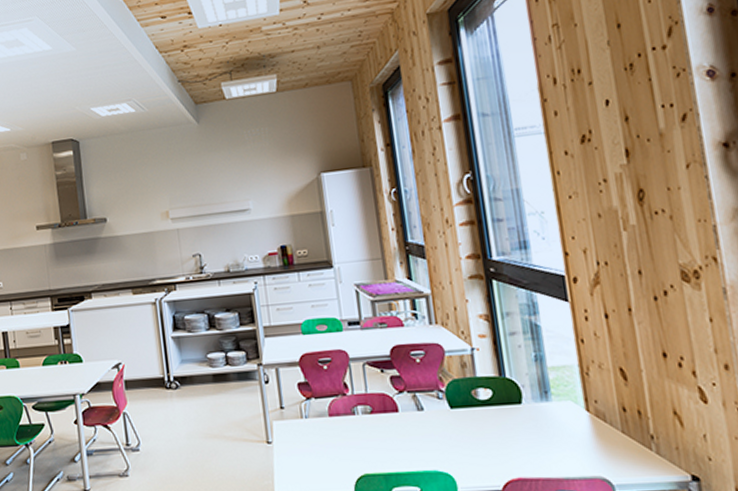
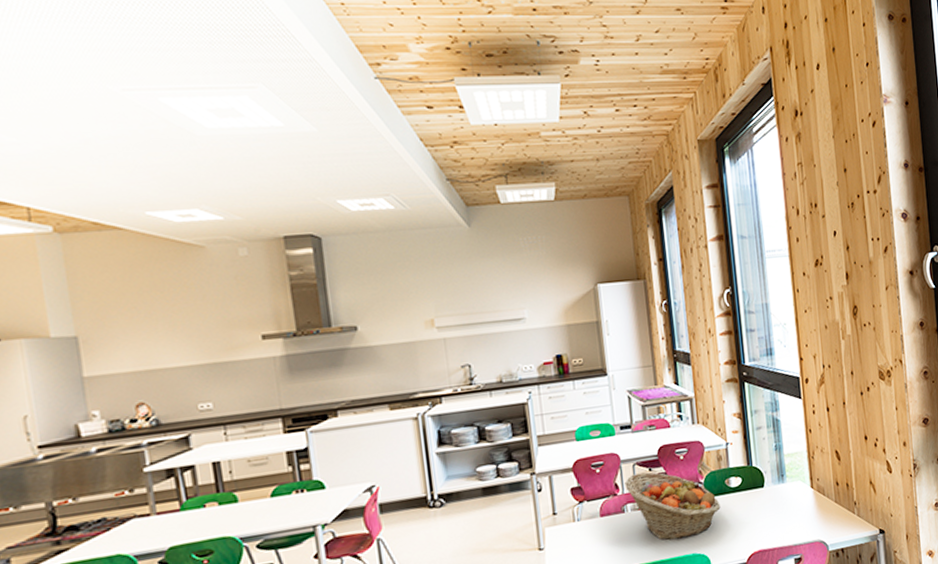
fruit basket: none [354,373,467,453] -> present [624,472,721,541]

